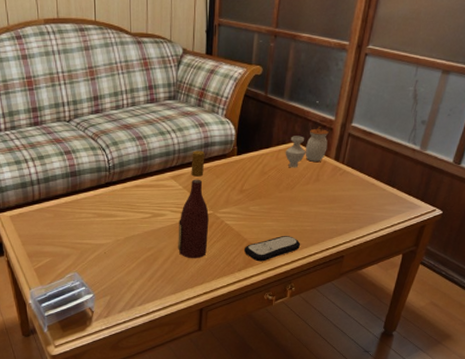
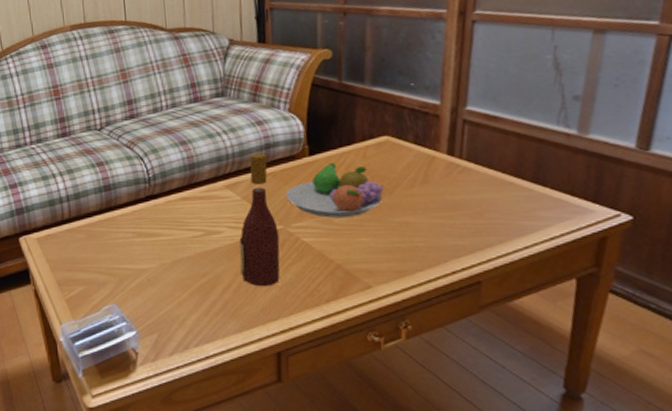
fruit bowl: none [217,162,288,206] -> present [286,163,384,218]
remote control: present [243,236,301,262] -> none [330,255,413,290]
jar: present [285,127,329,168] -> none [374,114,435,168]

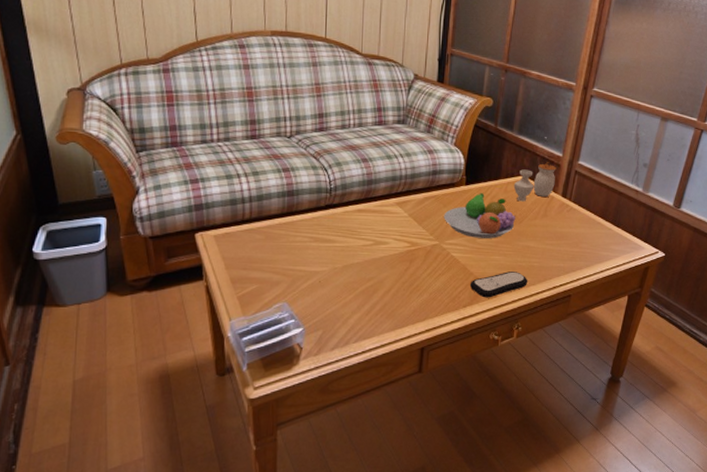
wine bottle: present [239,152,280,287] -> none [400,177,434,292]
remote control: none [330,255,413,290] -> present [469,271,528,298]
jar: none [374,114,435,168] -> present [513,162,557,202]

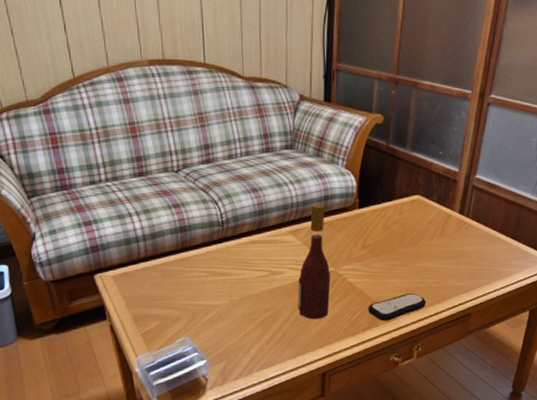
wine bottle: none [400,177,434,292] -> present [297,203,330,320]
fruit bowl: present [444,193,516,238] -> none [338,216,412,262]
jar: present [513,162,557,202] -> none [408,178,453,222]

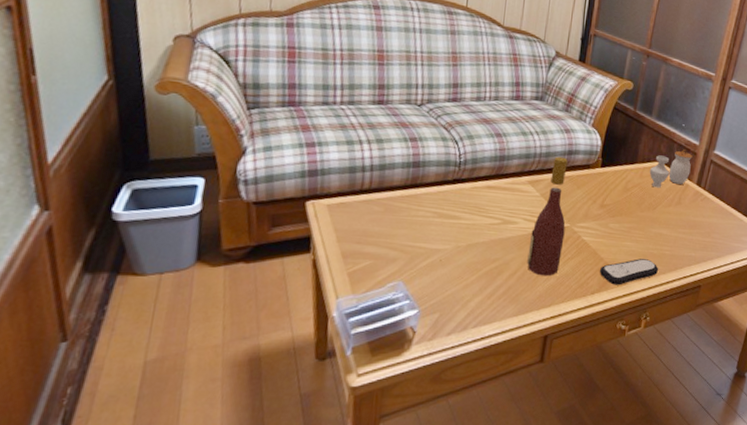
jar: none [408,178,453,222] -> present [649,149,693,188]

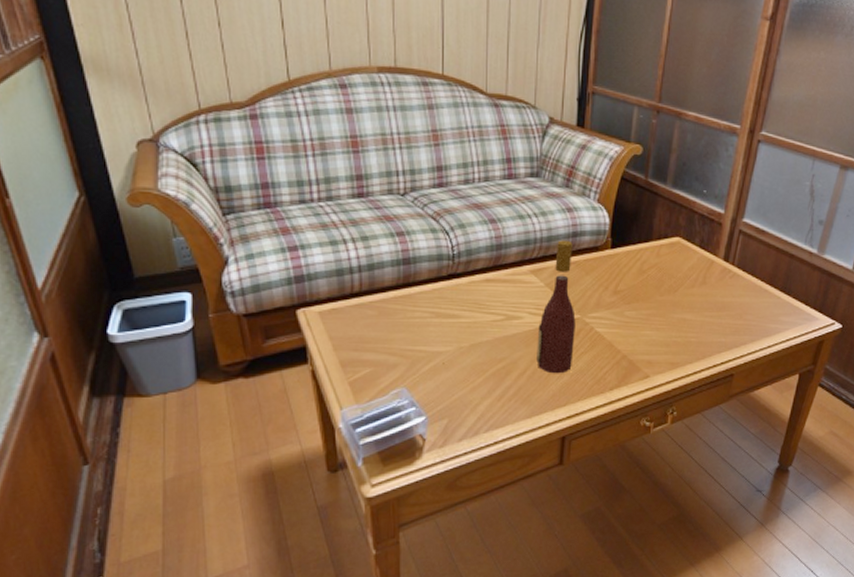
remote control: present [599,258,659,286] -> none [617,348,685,379]
jar: present [649,149,693,188] -> none [667,220,717,267]

